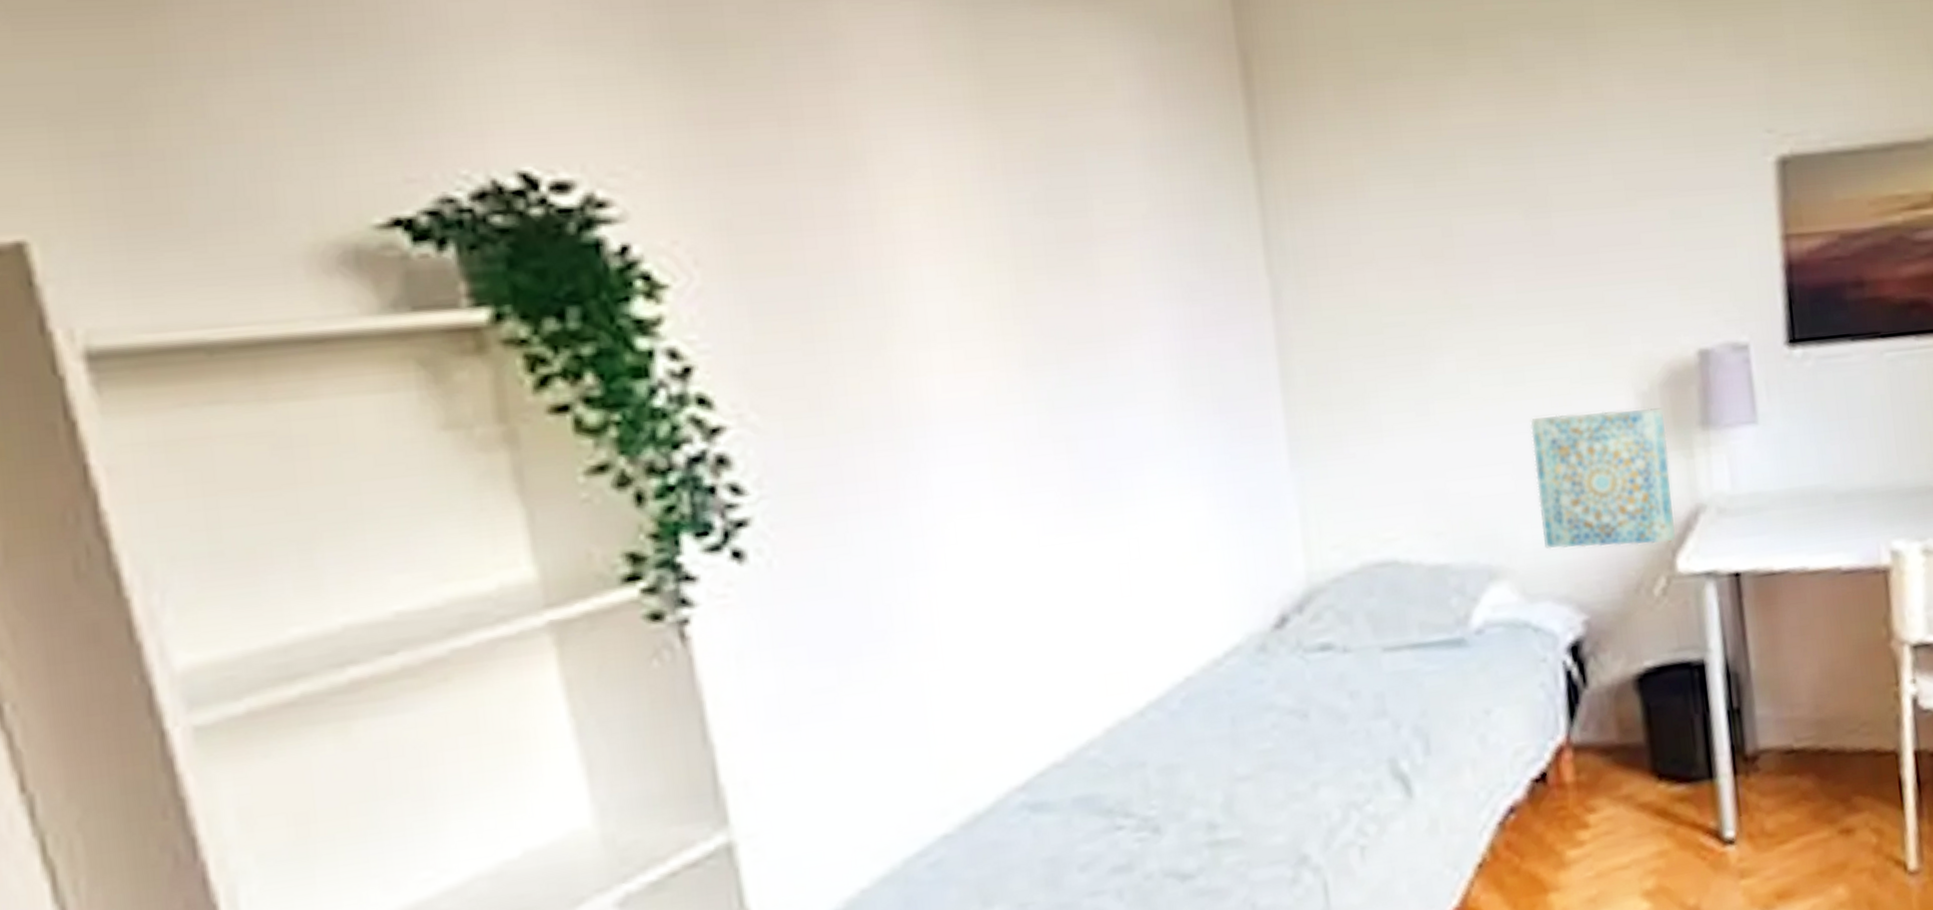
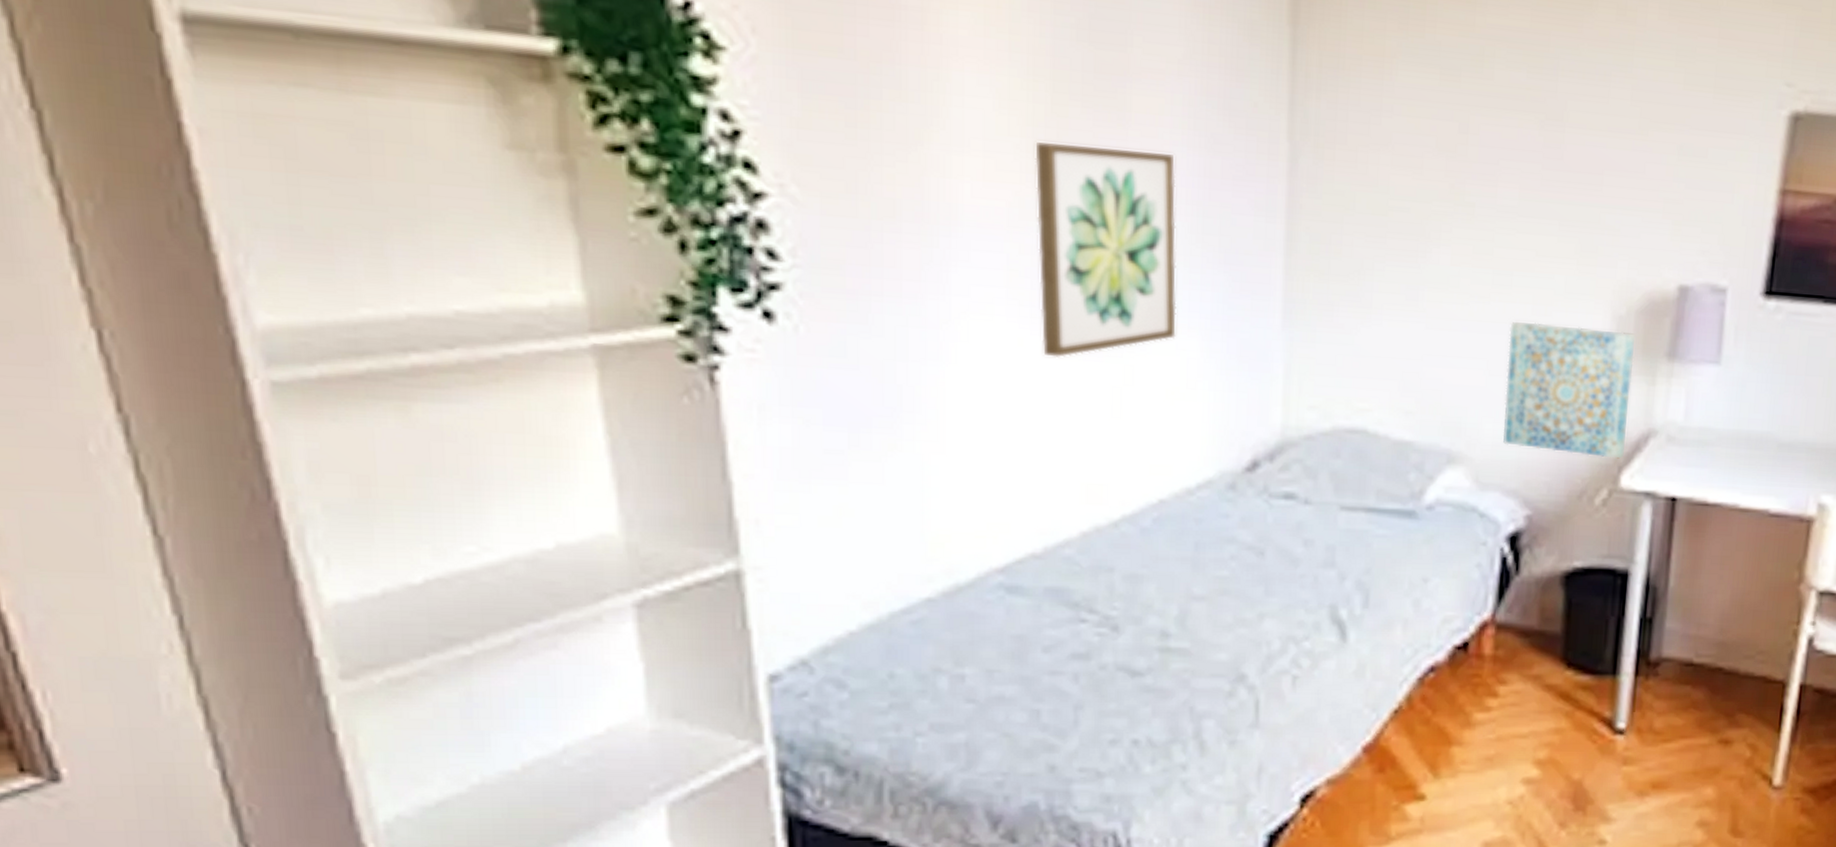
wall art: none [1005,311,1180,545] -> present [1035,142,1177,358]

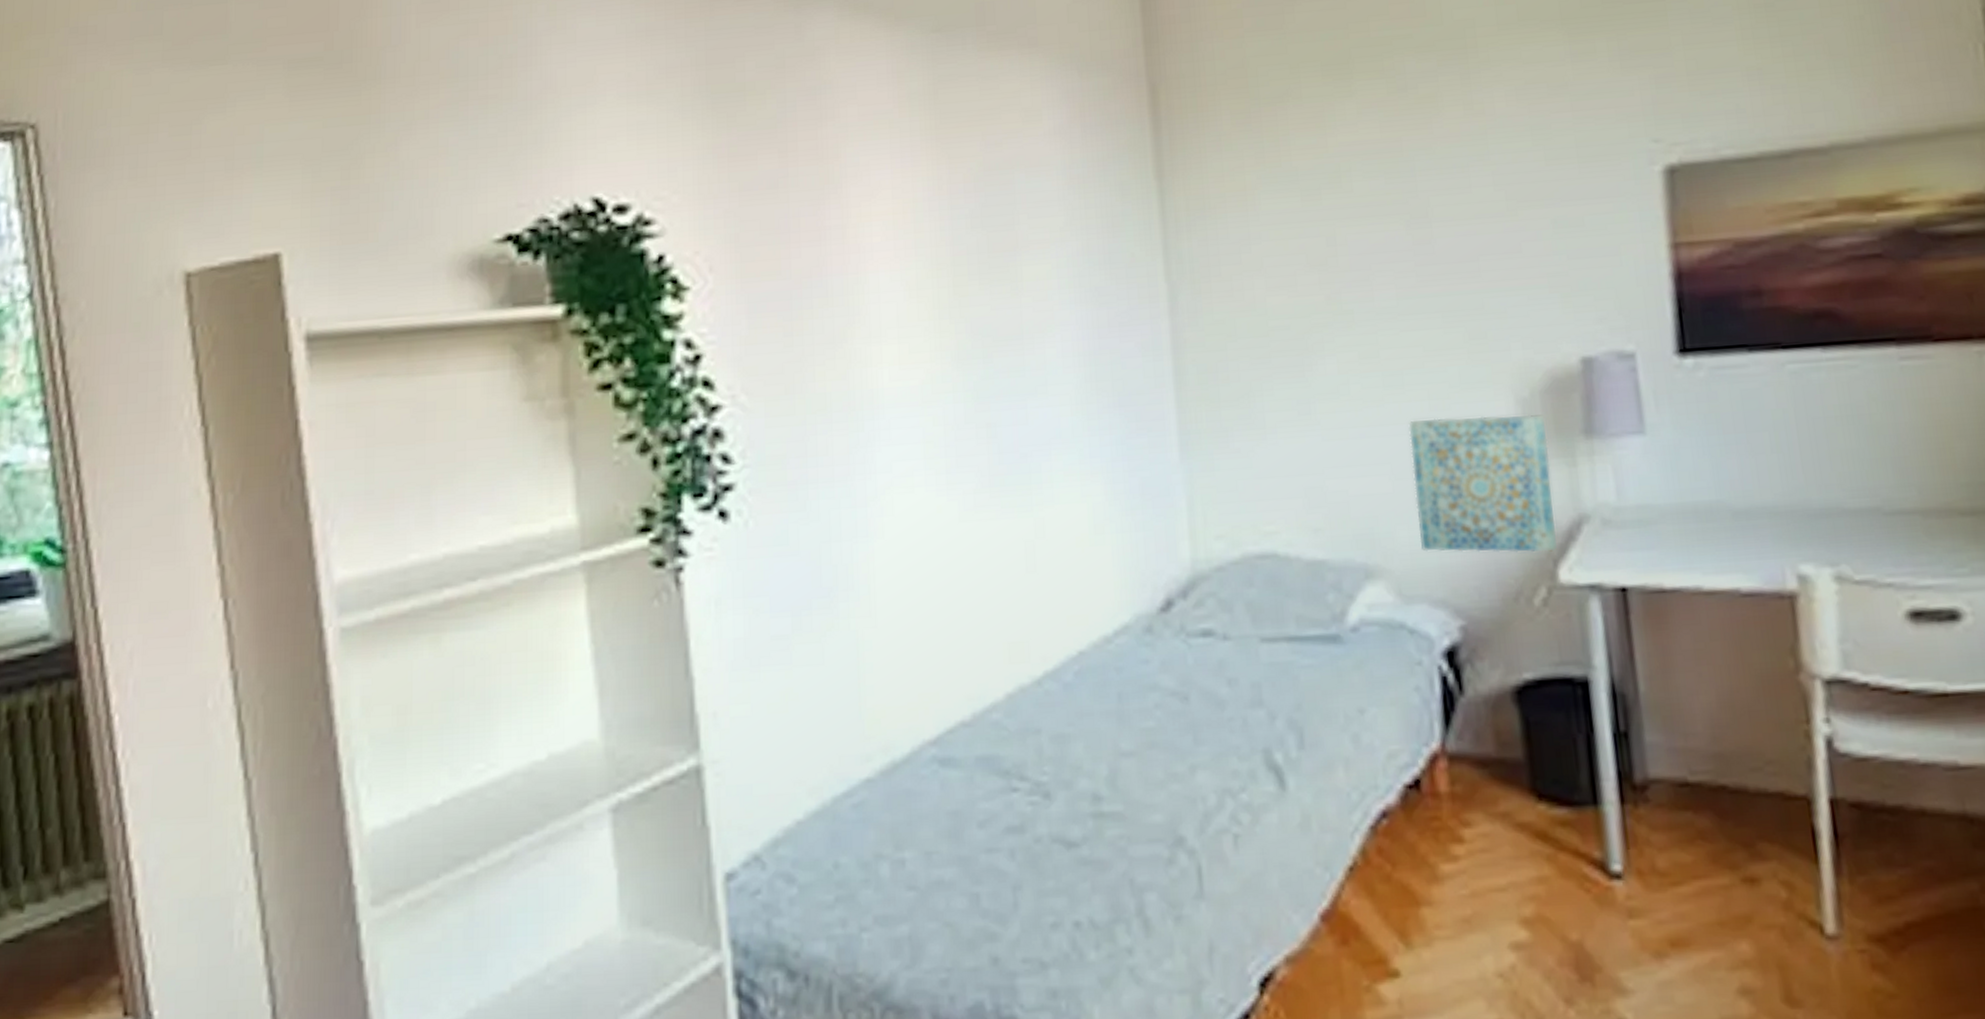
wall art: present [1035,142,1177,358] -> none [942,313,1081,521]

